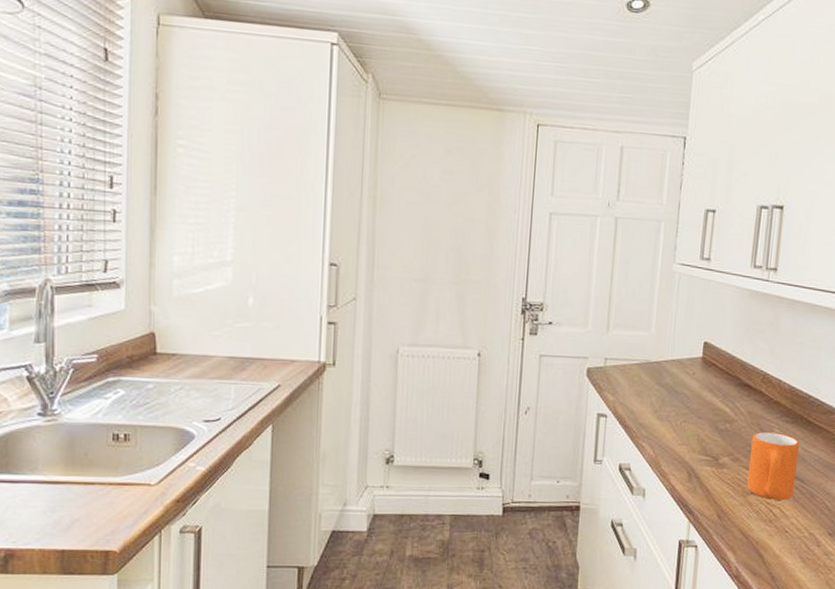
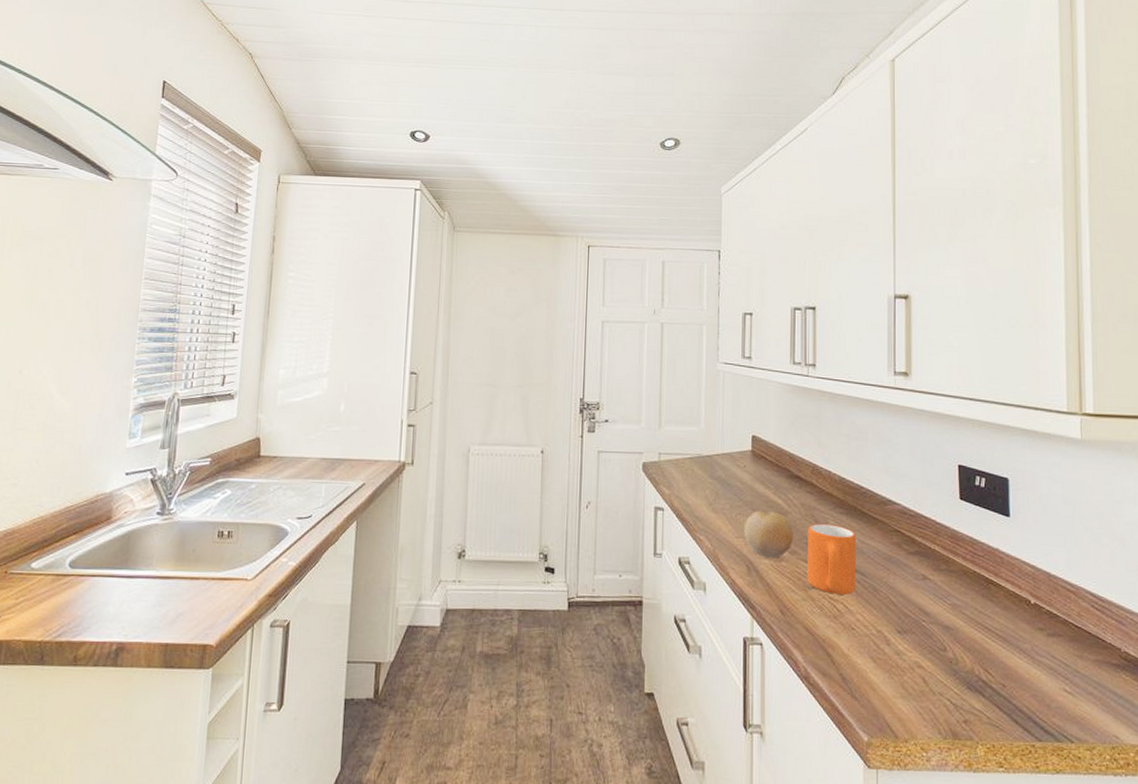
fruit: none [687,418,738,466] -> present [743,510,794,559]

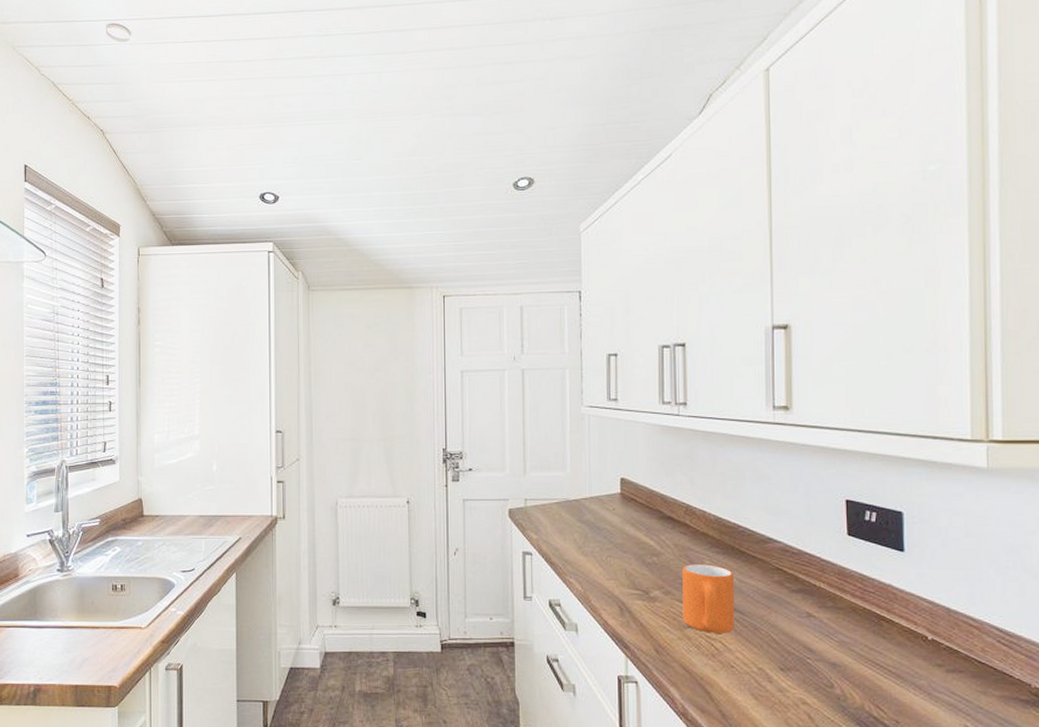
fruit: present [743,510,794,559] -> none [615,552,667,599]

